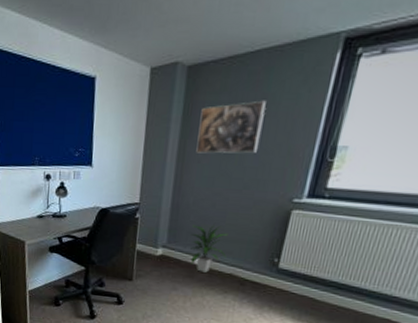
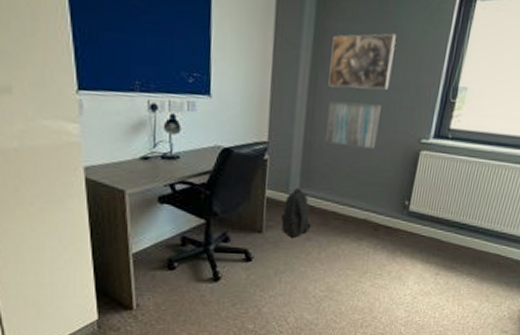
backpack: none [149,243,177,286] -> present [280,188,311,237]
indoor plant: present [189,225,228,273] -> none [323,167,362,219]
wall art: none [192,165,249,209] -> present [325,100,381,149]

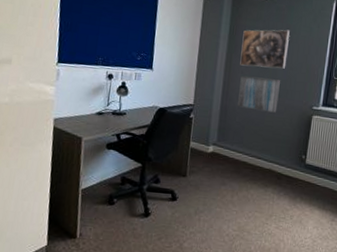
backpack: present [280,188,311,237] -> none [201,141,226,182]

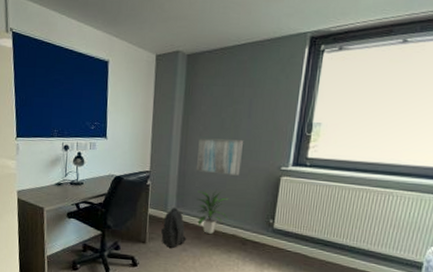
backpack: none [201,141,226,182] -> present [160,207,186,248]
indoor plant: none [236,125,267,168] -> present [195,190,229,234]
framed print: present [240,29,290,69] -> none [197,84,253,128]

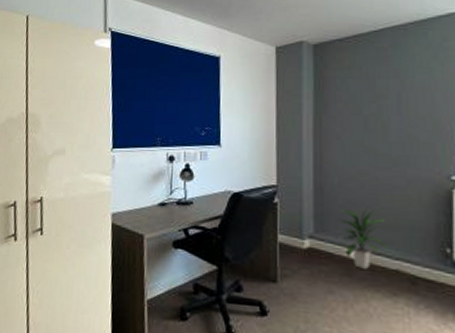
backpack: present [160,207,186,248] -> none [295,232,332,289]
wall art: present [196,138,243,176] -> none [337,142,396,189]

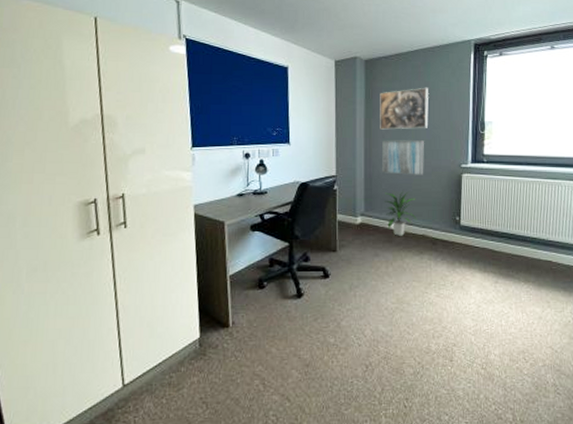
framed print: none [333,75,401,129] -> present [380,87,429,130]
wall art: none [337,142,396,189] -> present [382,140,424,175]

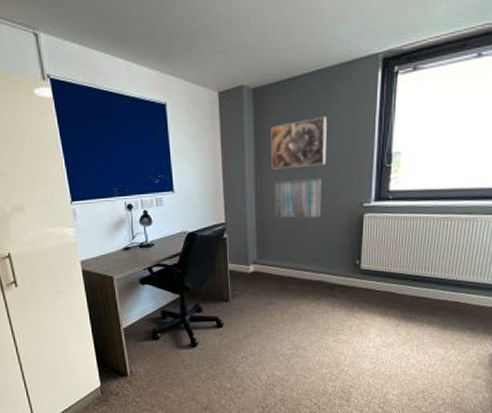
indoor plant: present [384,191,417,236] -> none [277,236,314,283]

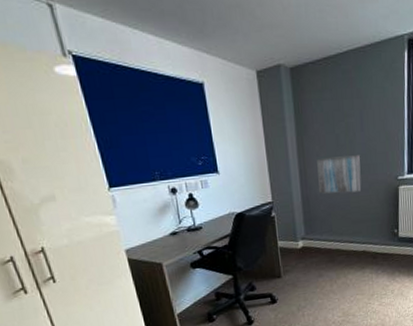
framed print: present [271,116,327,170] -> none [310,95,363,148]

